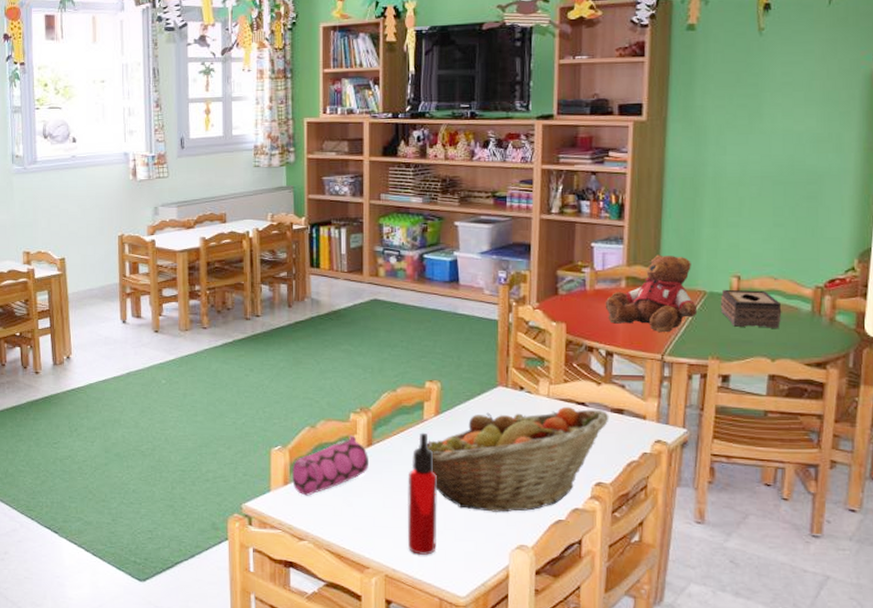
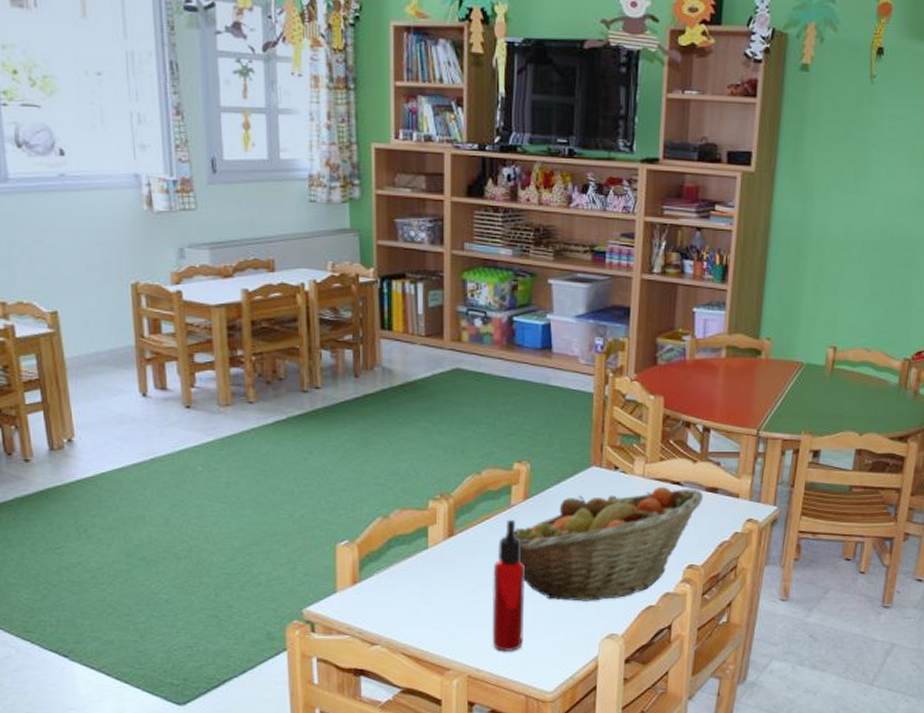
pencil case: present [292,436,369,496] -> none [362,526,450,595]
teddy bear: present [605,255,698,333] -> none [704,322,794,407]
tissue box: present [720,289,782,328] -> none [815,360,872,401]

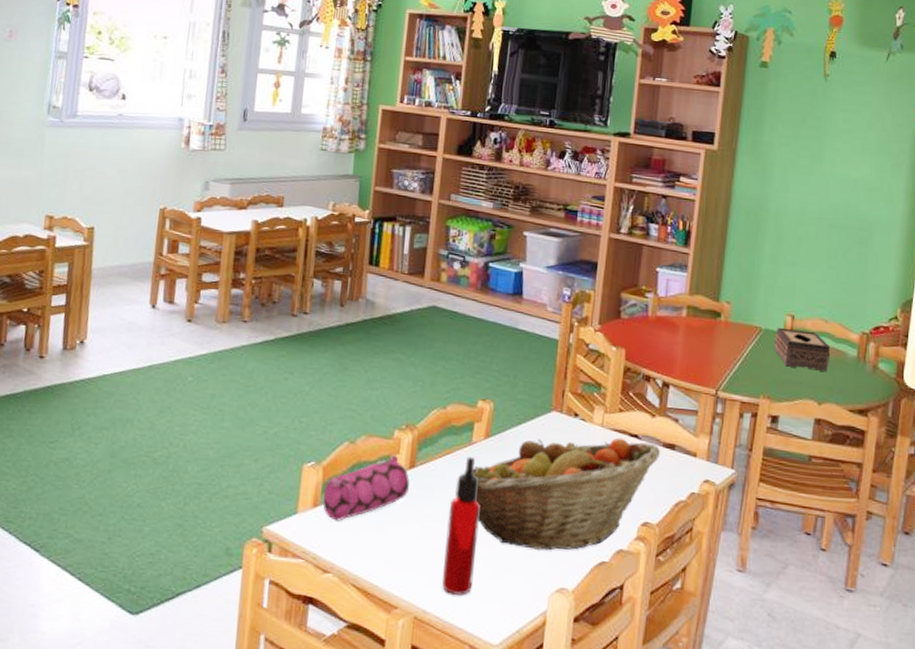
pencil case: none [362,526,450,595] -> present [323,455,410,521]
tissue box: none [815,360,872,401] -> present [774,327,831,372]

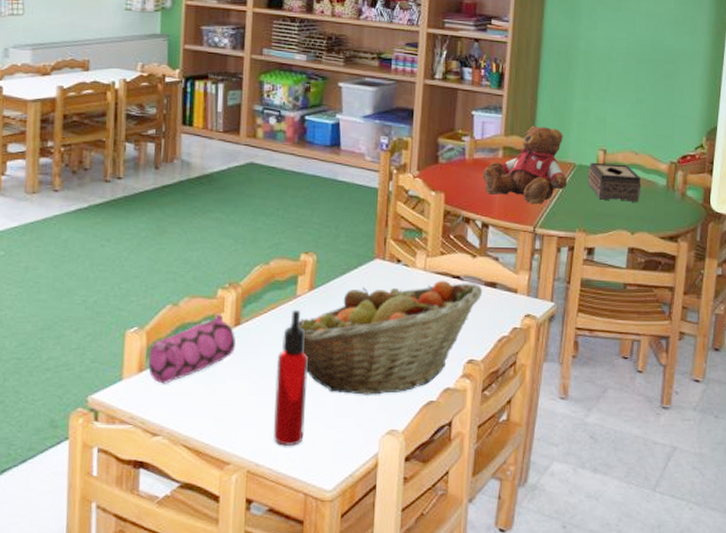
teddy bear: none [665,286,753,368] -> present [482,125,568,205]

